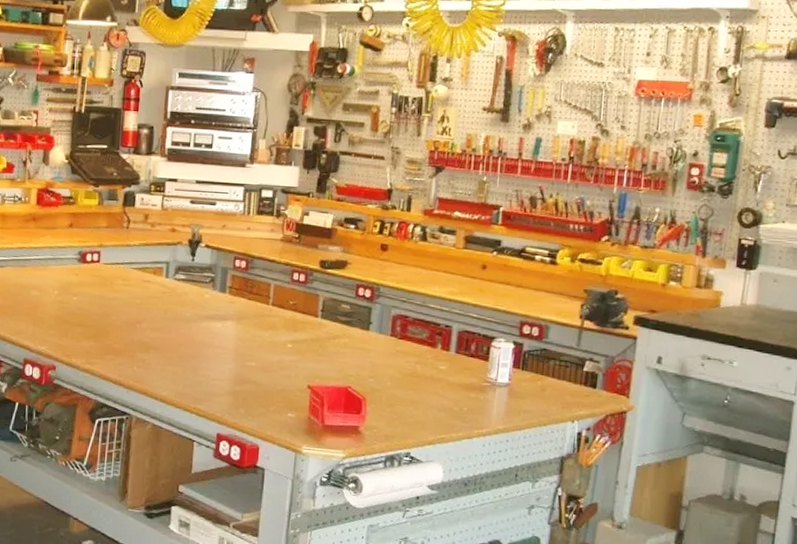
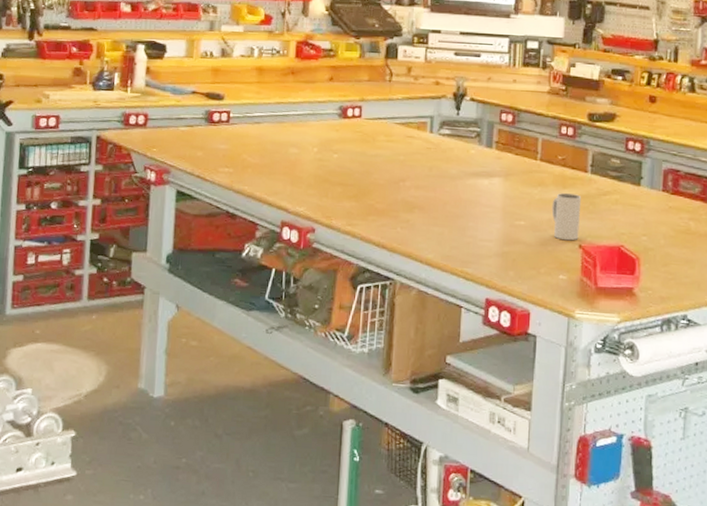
mug: none [282,336,312,382] -> present [551,193,582,241]

